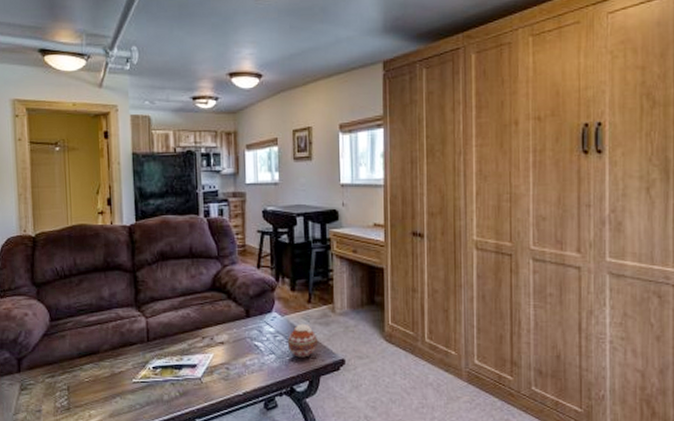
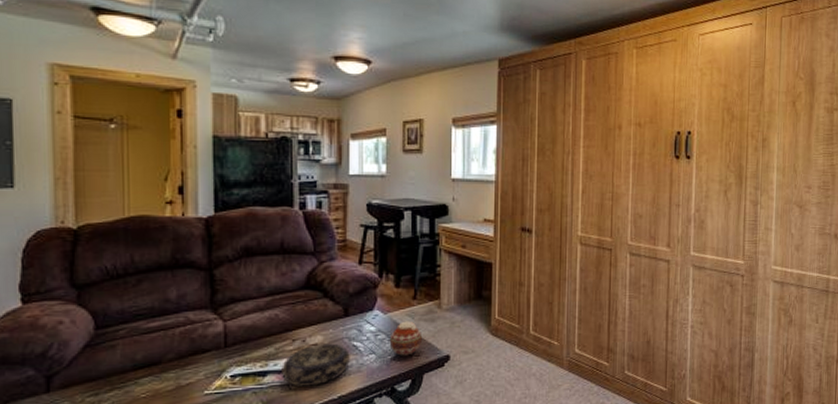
decorative bowl: none [194,342,252,382] -> present [282,343,350,387]

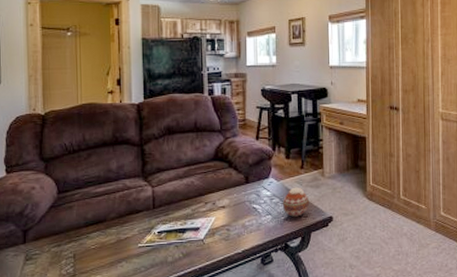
decorative bowl: present [282,343,350,387] -> none [197,206,251,243]

